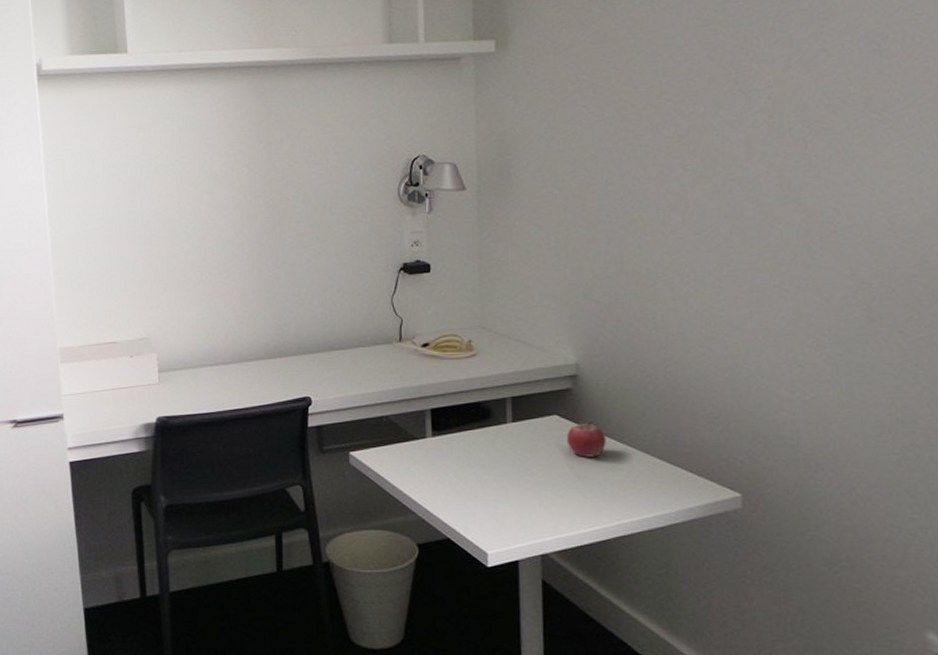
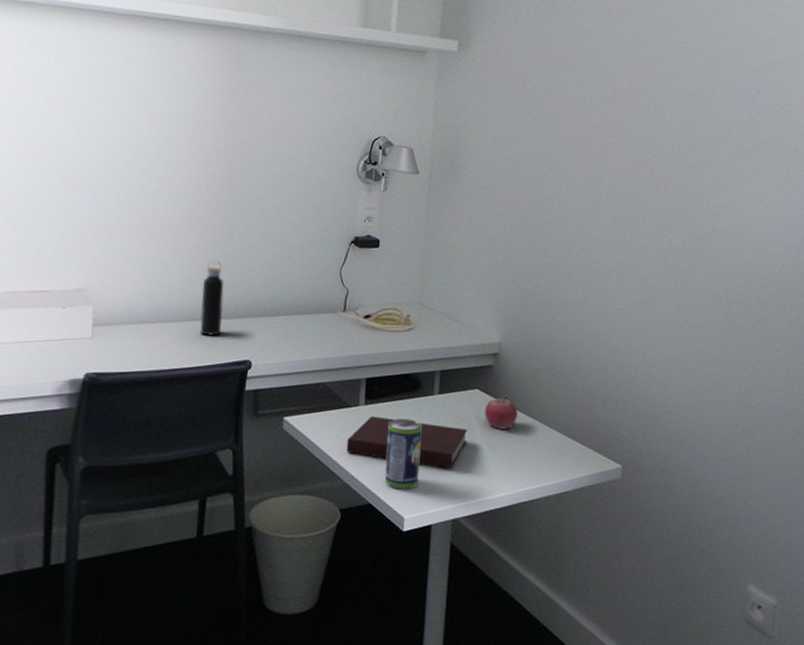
water bottle: none [255,301,278,375] -> present [200,261,224,336]
notebook: none [417,448,550,501] -> present [346,416,468,469]
beverage can: none [459,450,499,524] -> present [384,418,423,490]

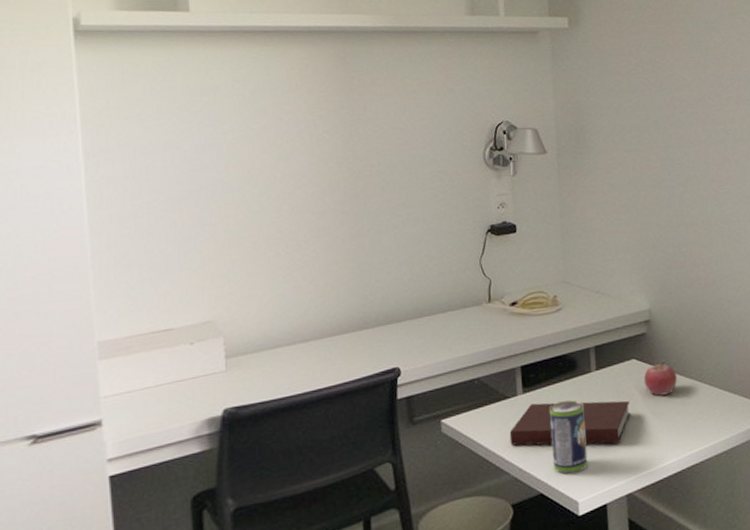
water bottle: present [200,261,224,336] -> none [338,270,364,350]

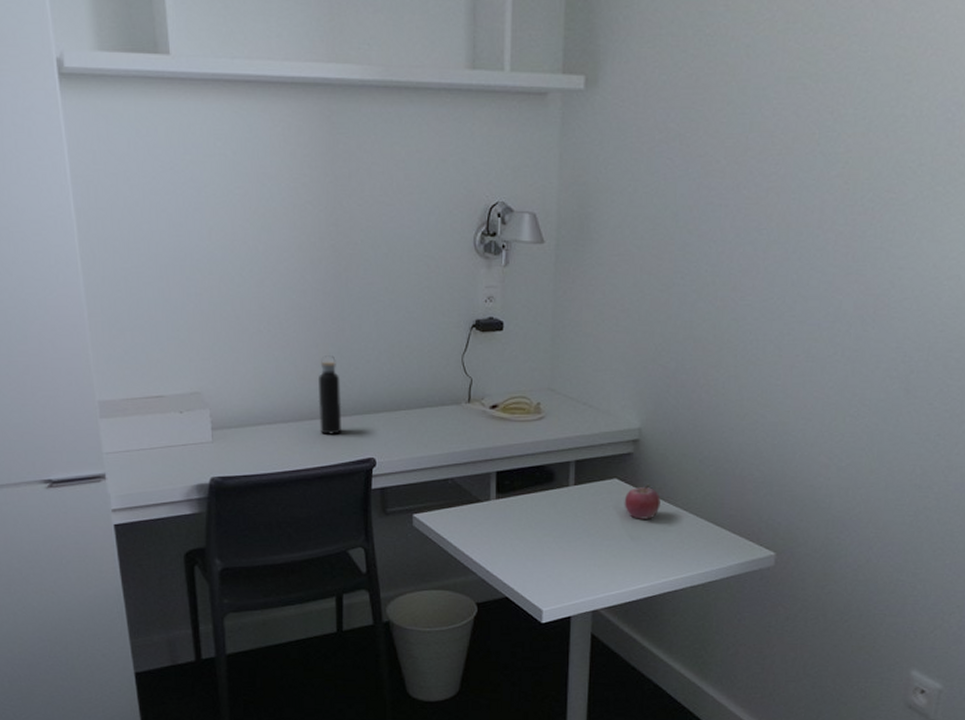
water bottle: none [338,270,364,350] -> present [317,355,342,435]
notebook: present [509,400,630,446] -> none [479,510,607,561]
beverage can: present [548,400,588,474] -> none [520,512,559,583]

